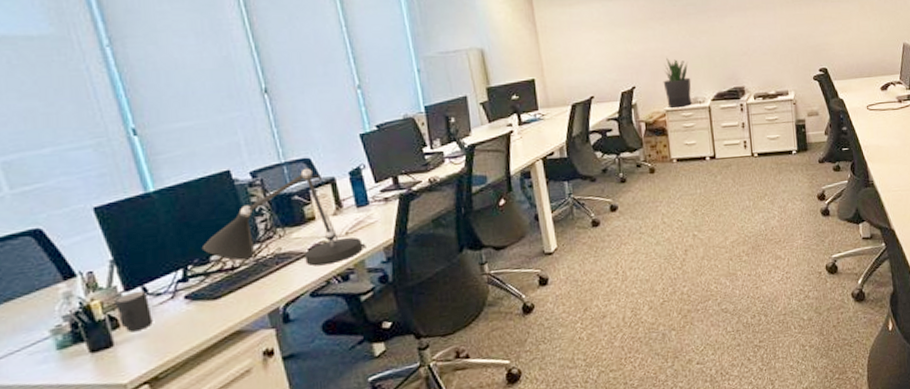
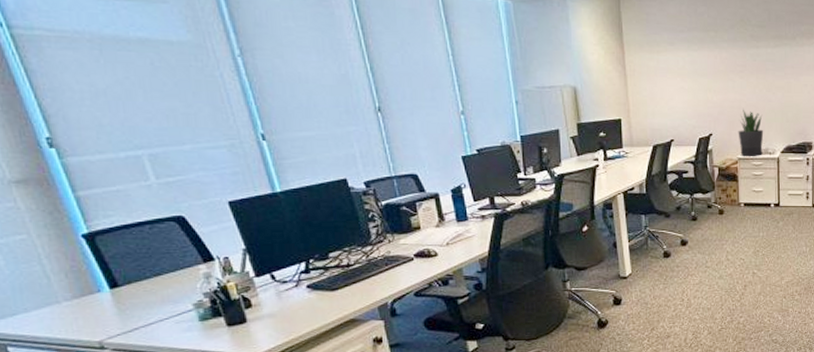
mug: present [114,290,153,333] -> none [247,277,280,312]
desk lamp: present [201,168,366,266] -> none [321,182,464,270]

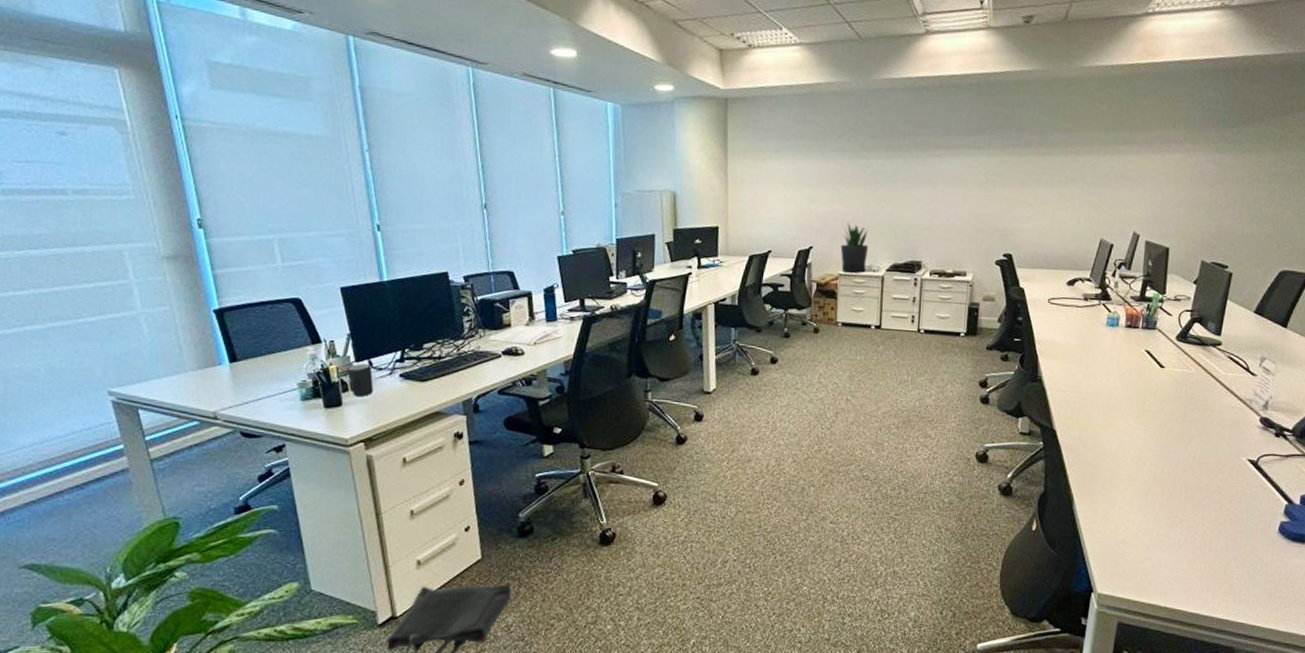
mug: none [247,277,280,312] -> present [347,363,374,397]

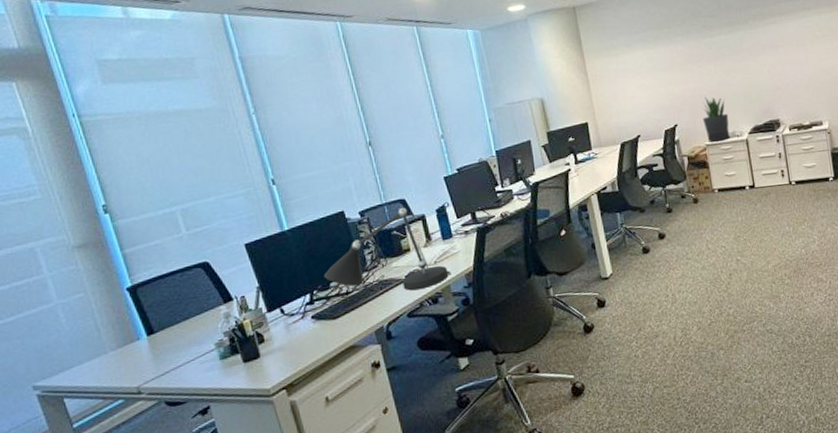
mug: present [347,363,374,397] -> none [260,311,288,346]
desk lamp: none [417,279,550,368] -> present [323,207,451,291]

